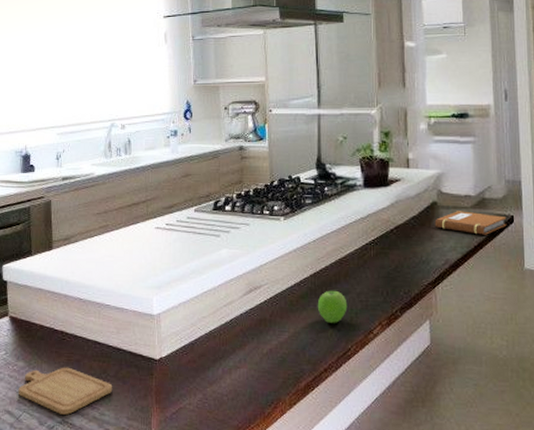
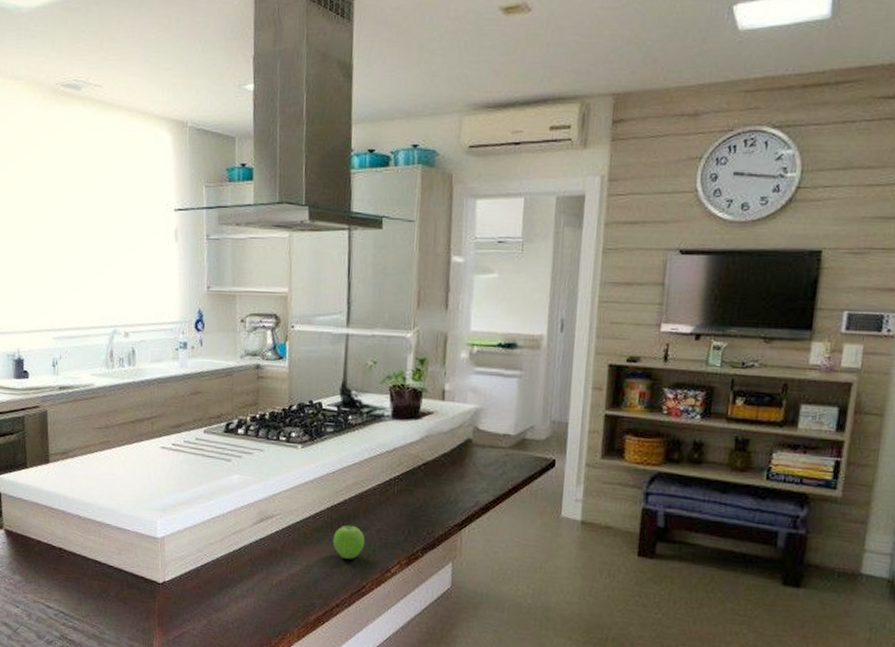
chopping board: present [18,367,113,415] -> none [15,584,114,631]
notebook: present [434,211,507,235] -> none [467,450,547,478]

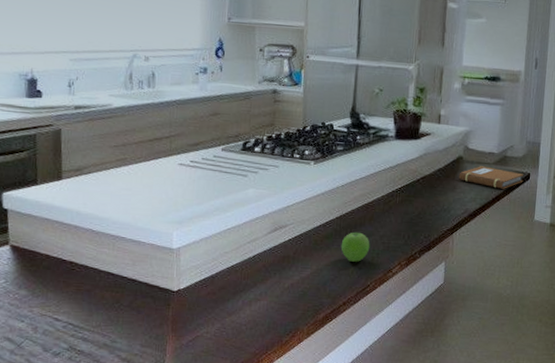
notebook: none [467,450,547,478] -> present [458,166,524,189]

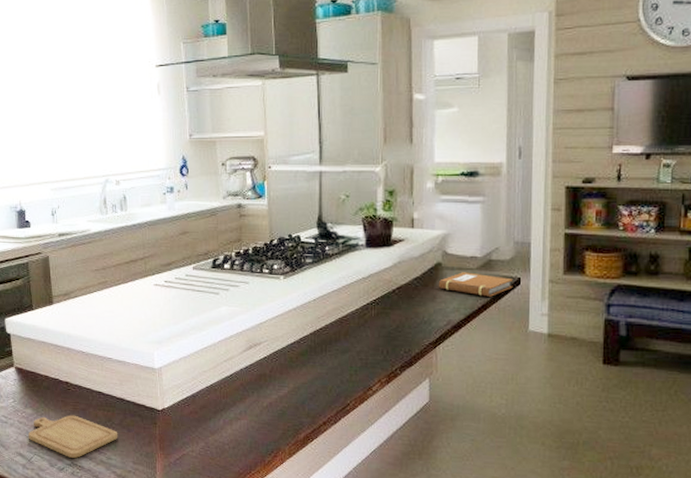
chopping board: none [19,296,126,342] -> present [28,415,118,458]
fruit: present [341,232,370,262] -> none [317,348,347,380]

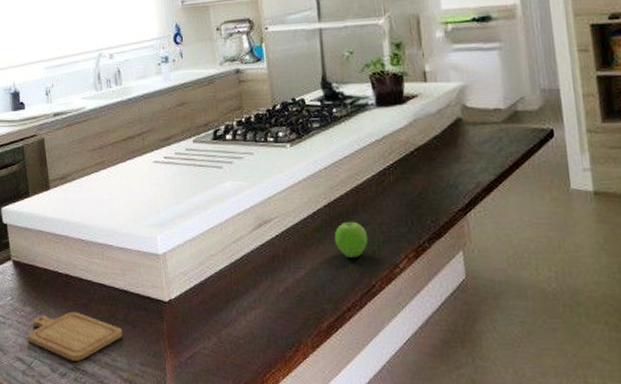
fruit: none [317,348,347,380] -> present [334,221,368,257]
notebook: present [438,272,513,297] -> none [460,126,547,153]

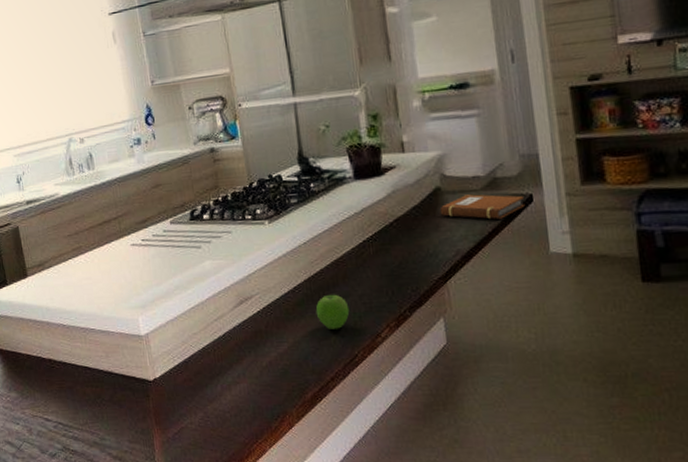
chopping board: present [27,311,123,361] -> none [14,394,110,442]
notebook: none [460,126,547,153] -> present [439,194,526,220]

